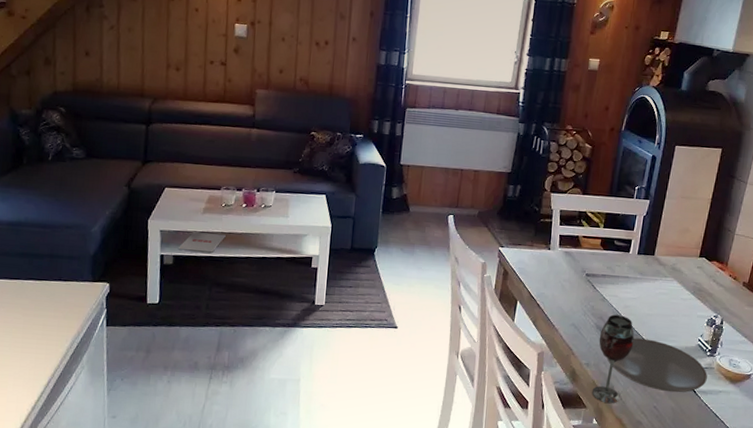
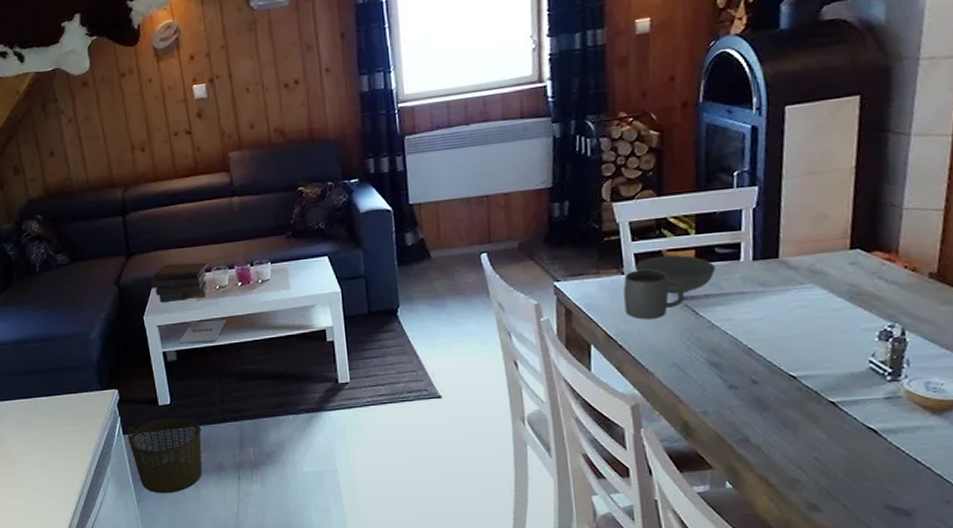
basket: none [110,316,184,386] -> present [127,417,203,494]
books: none [160,176,220,212] -> present [150,262,209,302]
mug: none [546,248,590,288] -> present [623,269,685,320]
bowl: none [558,240,613,272] -> present [635,255,715,295]
wineglass: present [592,314,635,404] -> none [715,343,769,460]
plate: present [606,338,707,393] -> none [730,369,893,437]

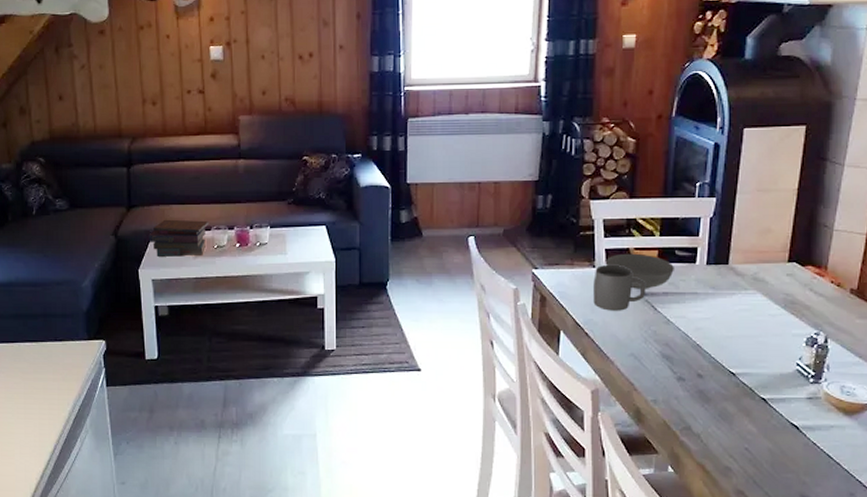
basket: present [127,417,203,494] -> none [111,372,186,449]
magazine: present [178,319,226,344] -> none [172,279,221,300]

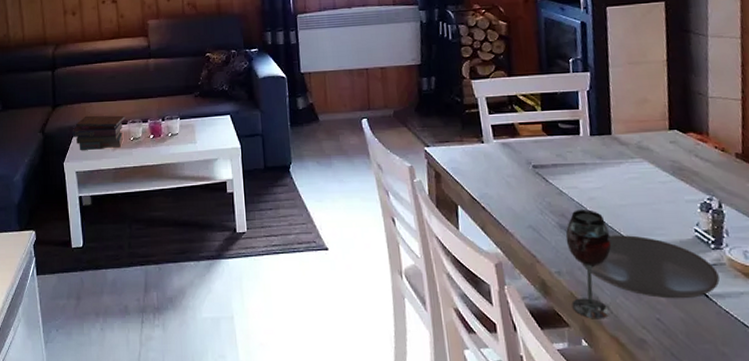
mug: present [593,264,646,311] -> none [483,139,536,184]
bowl: present [605,253,674,290] -> none [492,128,560,163]
wineglass: none [663,339,712,447] -> present [565,209,612,319]
plate: none [678,366,812,431] -> present [580,235,720,299]

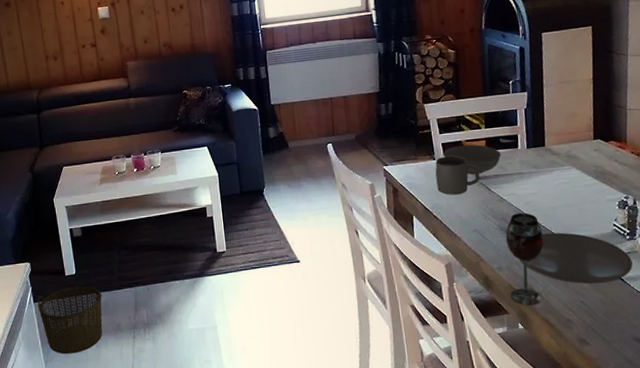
basket: none [41,260,110,336] -> present [38,286,103,354]
books: present [72,115,125,150] -> none [59,152,110,186]
mug: none [483,139,536,184] -> present [435,155,480,195]
bowl: none [492,128,560,163] -> present [443,144,501,175]

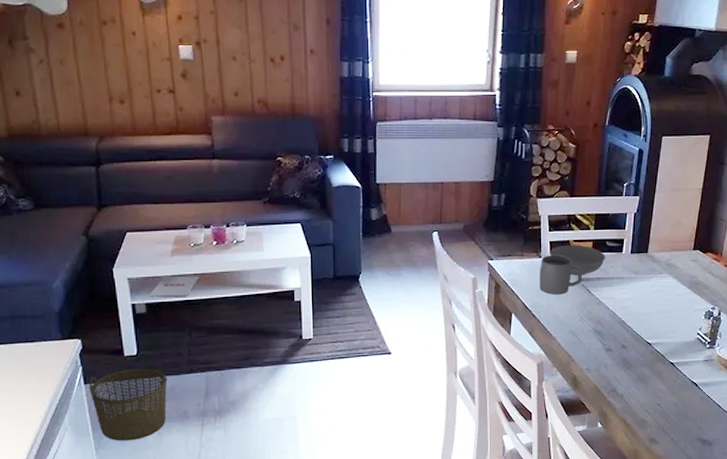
magazine: none [83,200,124,222] -> present [149,276,199,297]
wineglass: present [505,212,544,306] -> none [594,317,633,406]
plate: present [518,232,633,285] -> none [606,338,708,388]

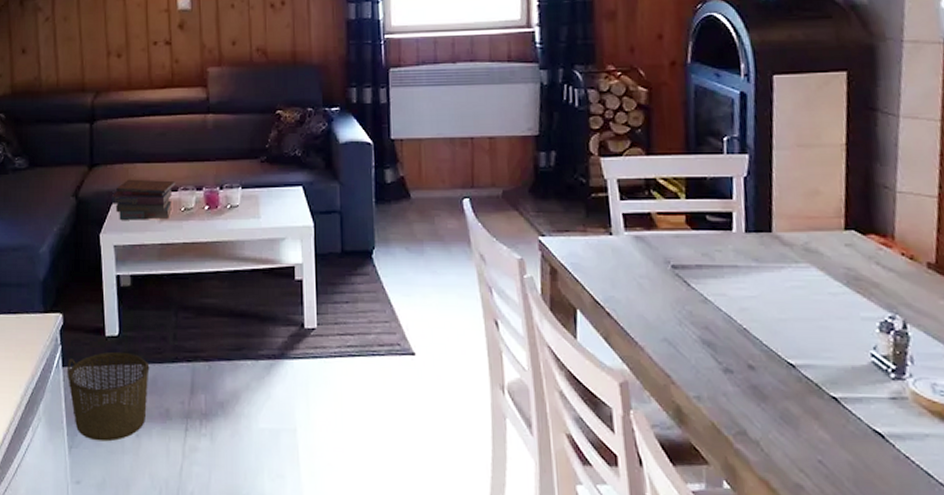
books: none [122,218,185,256] -> present [111,179,176,220]
magazine: present [149,276,199,297] -> none [135,245,188,269]
mug: present [539,254,583,295] -> none [611,231,676,287]
bowl: present [549,245,605,277] -> none [623,218,707,262]

